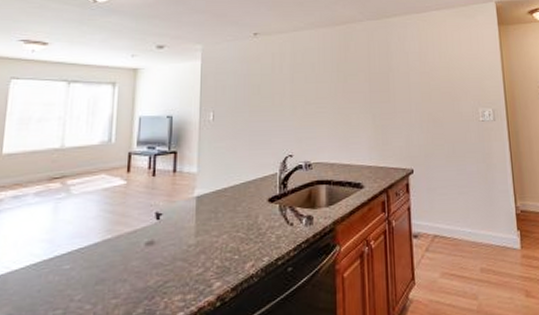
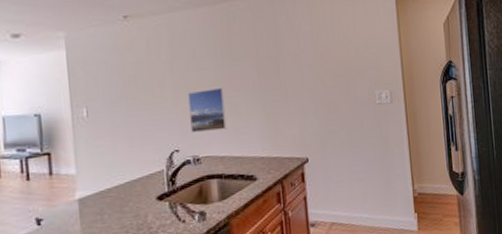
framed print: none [305,99,338,140] -> present [188,87,227,134]

